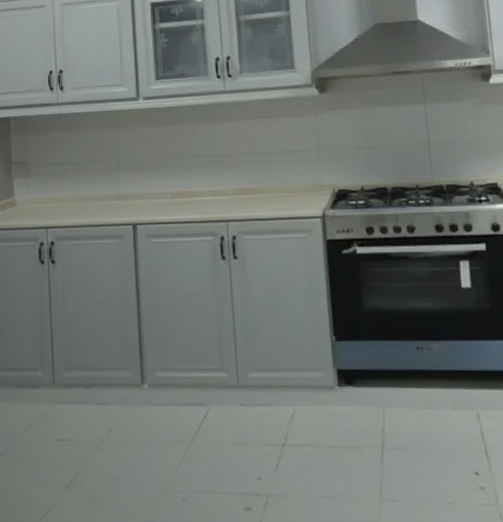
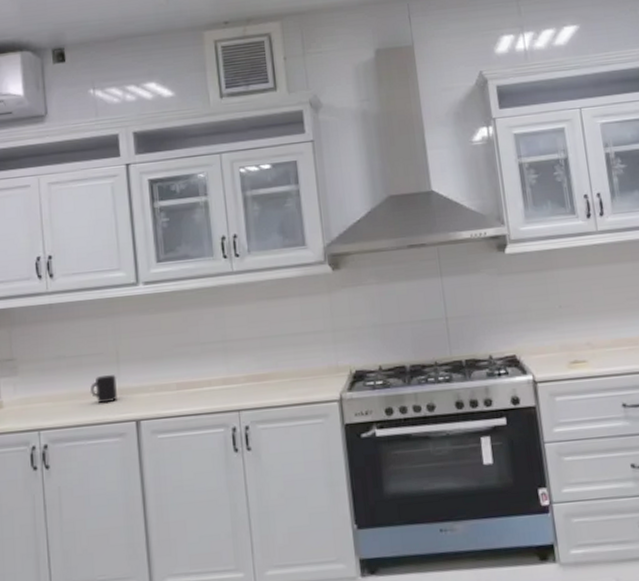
mug: none [92,181,117,206] -> present [90,375,117,403]

